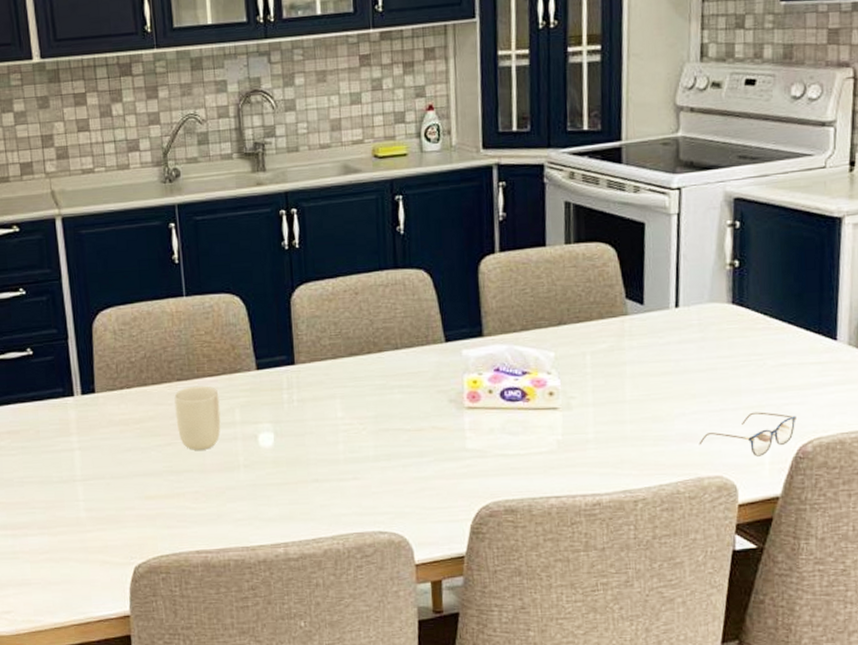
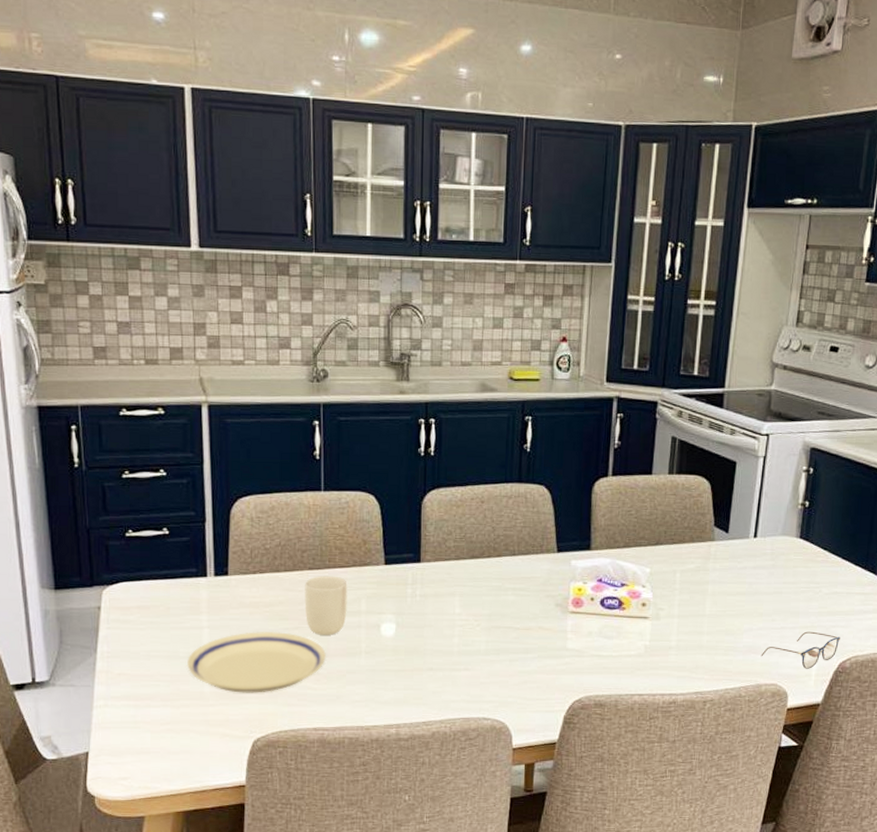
plate: none [60,449,203,517] -> present [186,632,326,693]

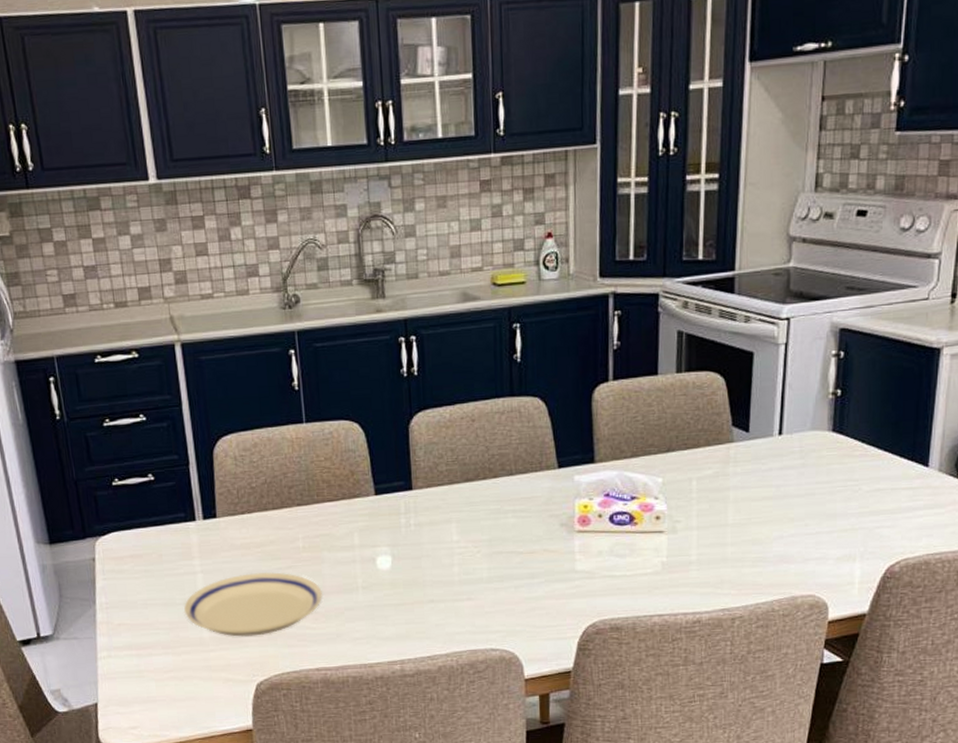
cup: present [304,576,347,635] -> none [294,510,340,573]
glasses: present [761,631,840,669] -> none [794,534,886,577]

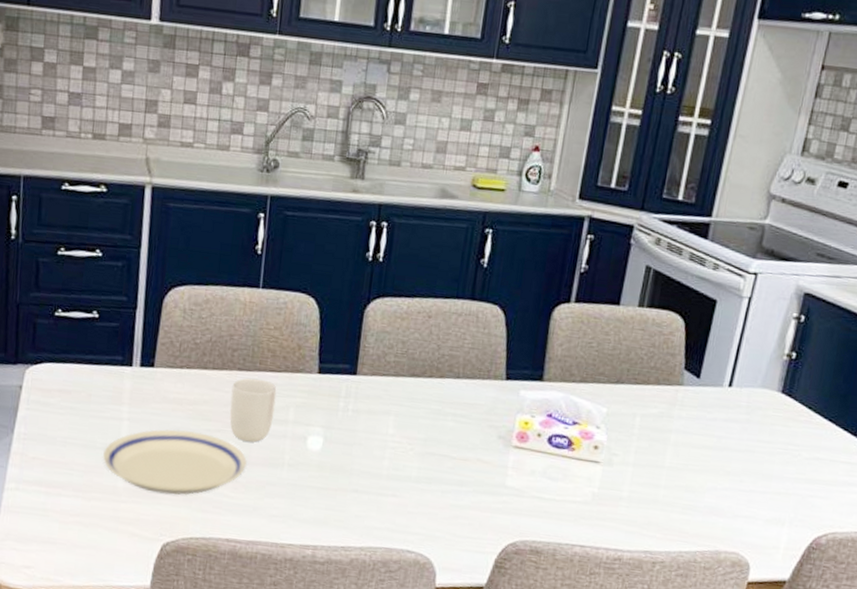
cup: none [294,510,340,573] -> present [229,378,277,443]

